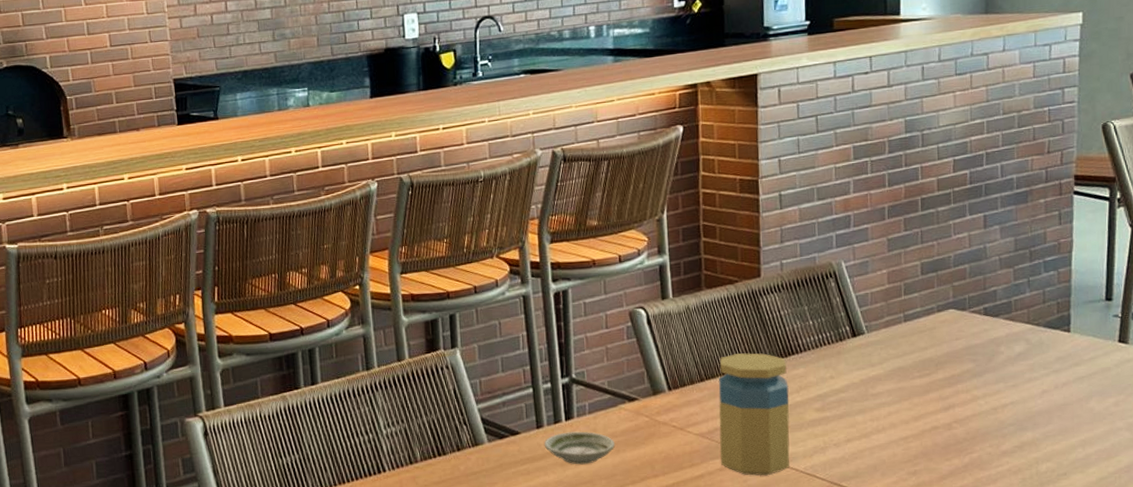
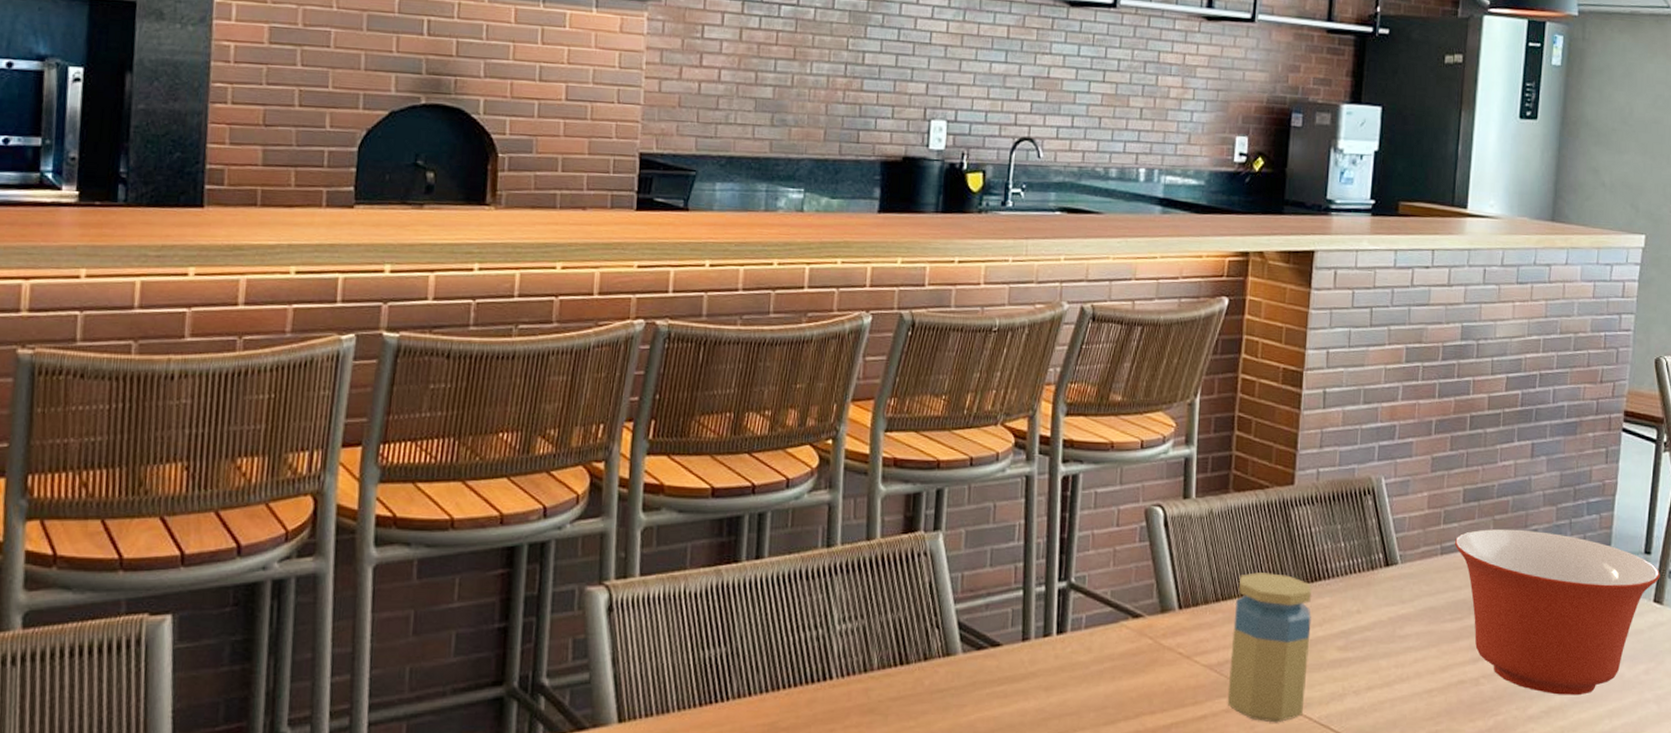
saucer: present [544,431,616,465] -> none [1028,649,1111,691]
mixing bowl: none [916,291,1124,431] -> present [1454,528,1660,696]

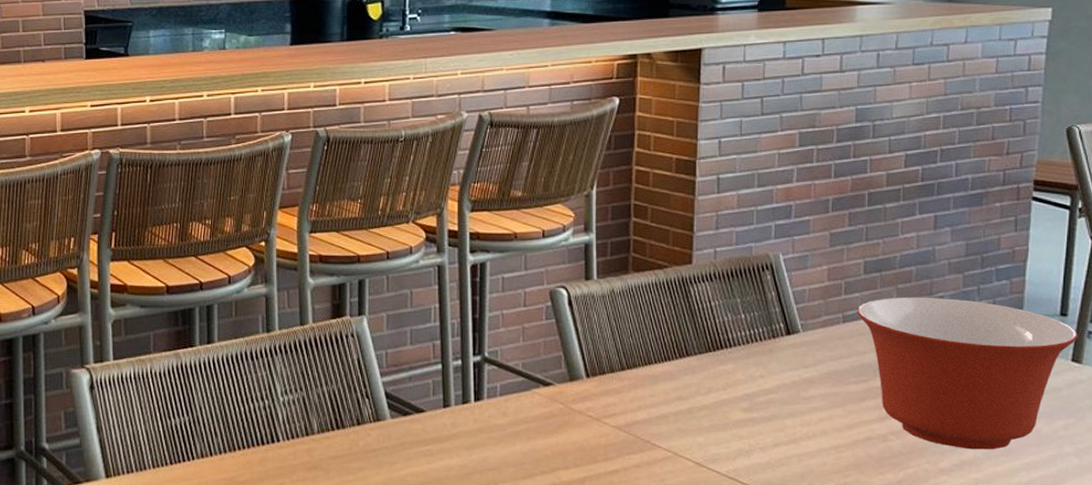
jar: present [1227,572,1311,723] -> none [637,344,715,476]

